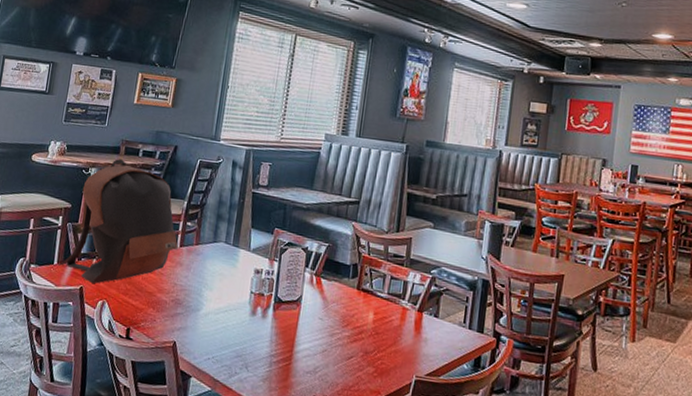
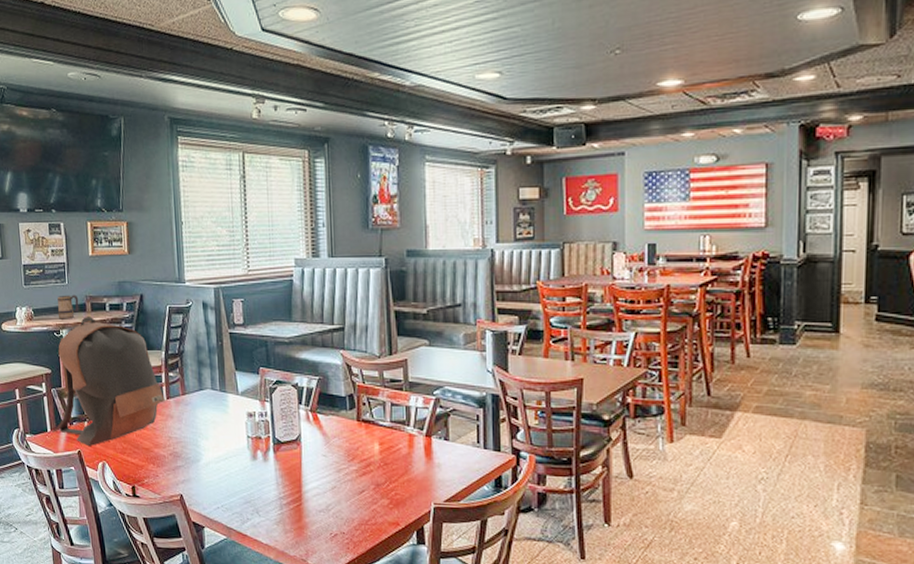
beer mug: none [90,136,115,159] -> present [57,295,79,319]

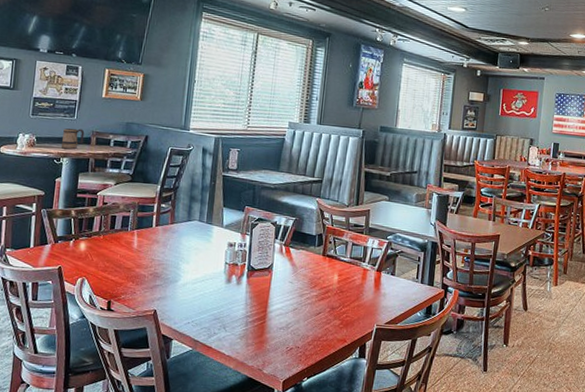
backpack: present [52,317,165,447] -> none [35,149,154,264]

